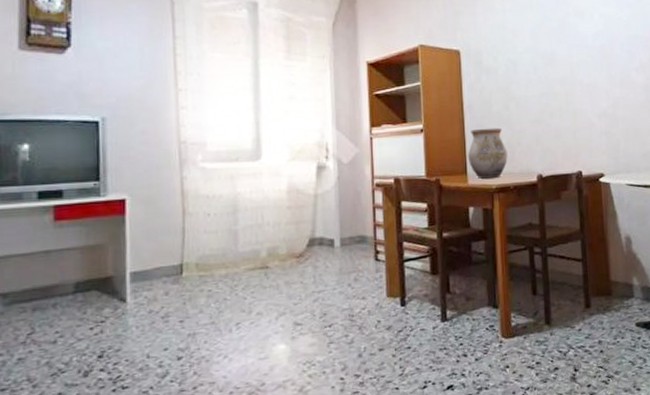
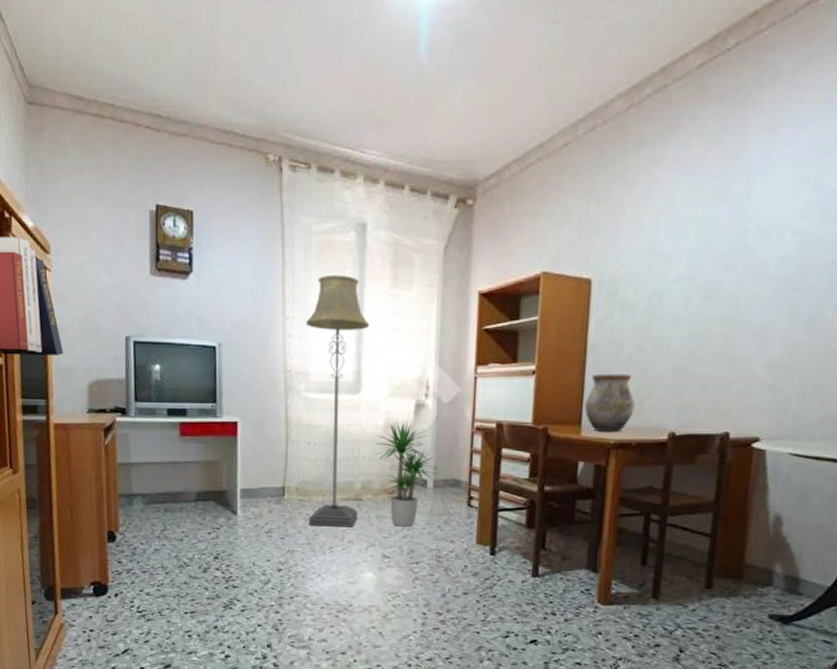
floor lamp: none [200,48,267,303] -> present [306,274,370,528]
potted plant: none [278,184,346,291] -> present [374,421,440,527]

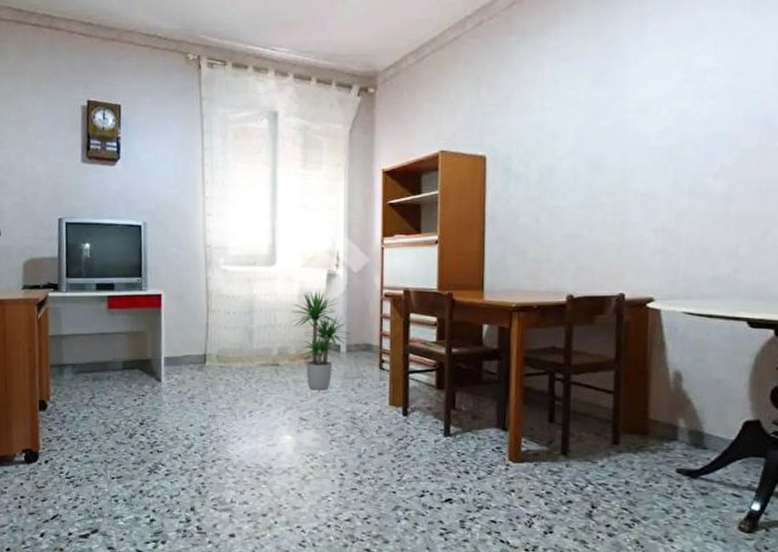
floor lamp: present [306,274,370,528] -> none [224,157,283,392]
vase: present [585,373,635,432] -> none [486,241,533,295]

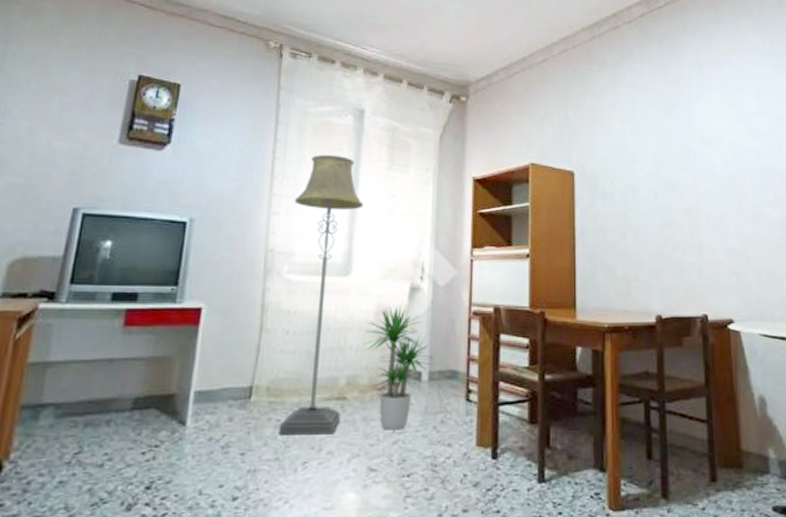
floor lamp: none [224,157,283,392] -> present [278,154,364,435]

